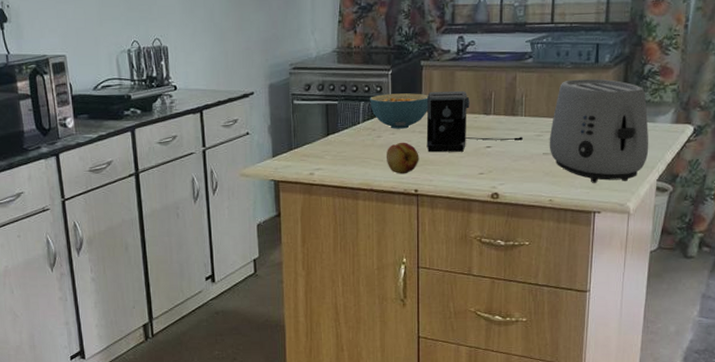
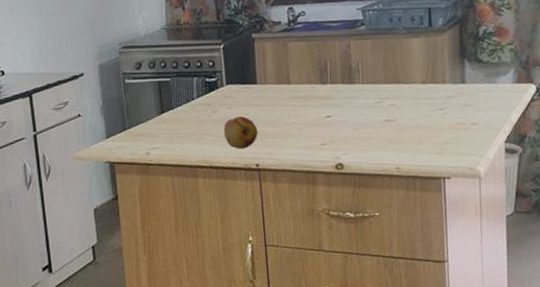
cereal bowl: present [370,93,429,129] -> none [203,66,264,104]
coffee maker: present [426,90,523,153] -> none [261,61,363,126]
toaster: present [549,78,649,183] -> none [389,42,493,148]

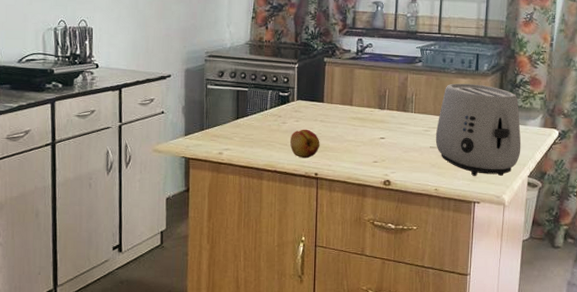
toaster: none [389,42,493,148] -> present [435,83,521,176]

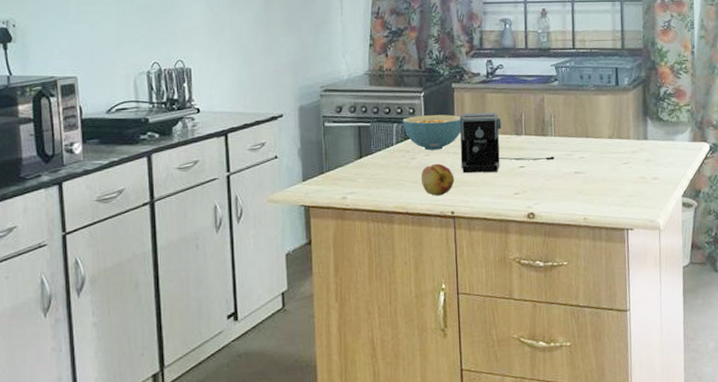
cereal bowl: none [277,85,330,117] -> present [403,114,462,151]
coffee maker: none [327,85,413,141] -> present [460,112,554,174]
toaster: present [435,83,521,176] -> none [579,100,672,201]

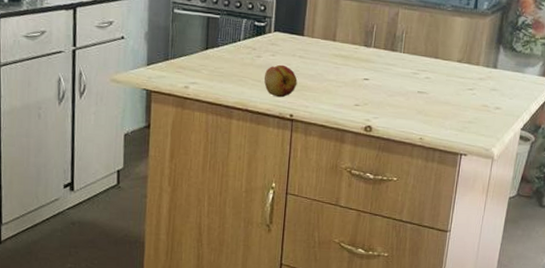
cereal bowl: present [403,114,462,151] -> none [252,13,312,52]
coffee maker: present [460,112,554,174] -> none [305,17,400,81]

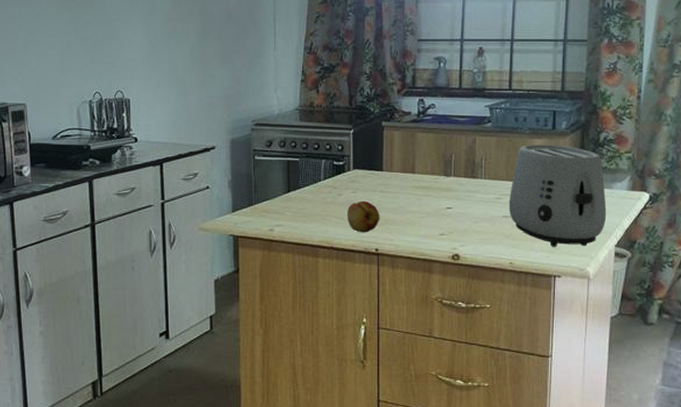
toaster: none [424,22,518,127] -> present [508,144,607,247]

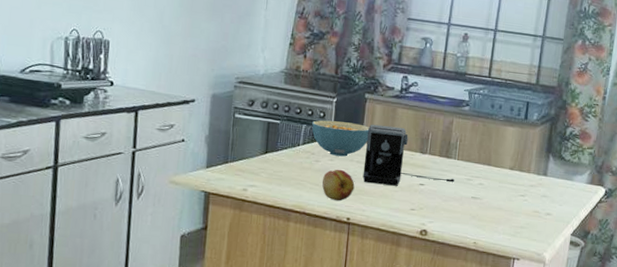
cereal bowl: none [331,153,389,188] -> present [312,120,370,157]
coffee maker: none [387,151,483,212] -> present [362,124,454,186]
toaster: present [508,144,607,247] -> none [477,131,567,232]

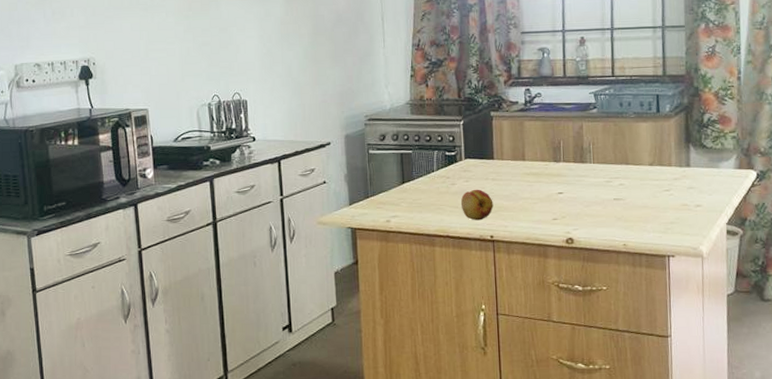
cereal bowl: present [312,120,370,157] -> none [443,142,500,177]
coffee maker: present [362,124,454,186] -> none [498,139,593,199]

